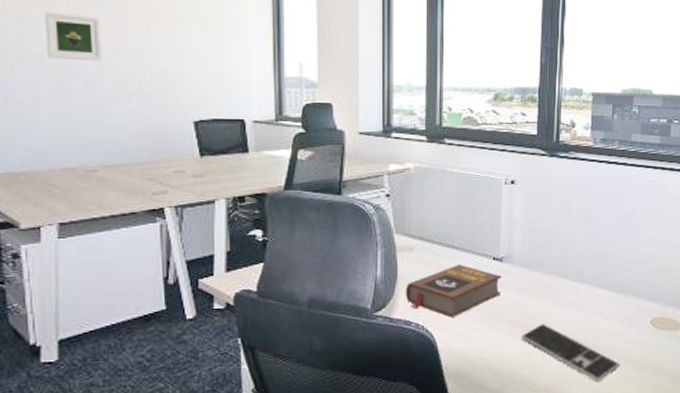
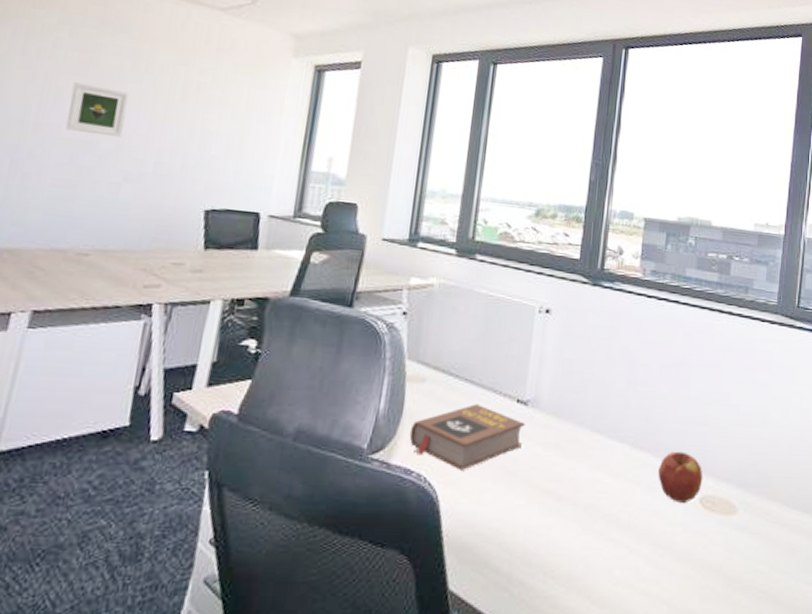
keyboard: present [522,323,620,382] -> none [542,488,660,574]
apple: none [616,285,653,325] -> present [658,451,703,503]

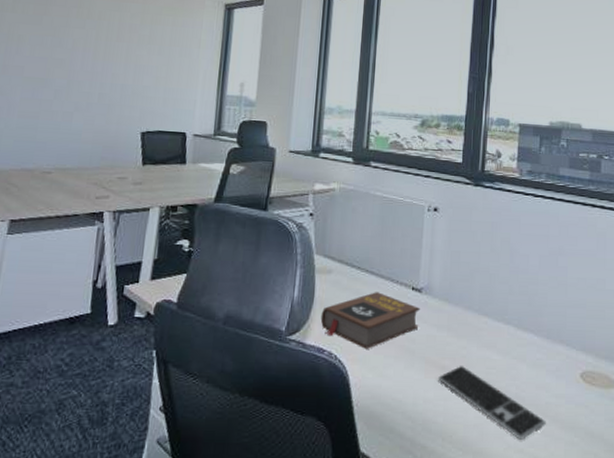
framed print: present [65,82,130,138] -> none [27,30,76,75]
keyboard: none [542,488,660,574] -> present [438,365,546,440]
apple: present [658,451,703,503] -> none [541,331,583,378]

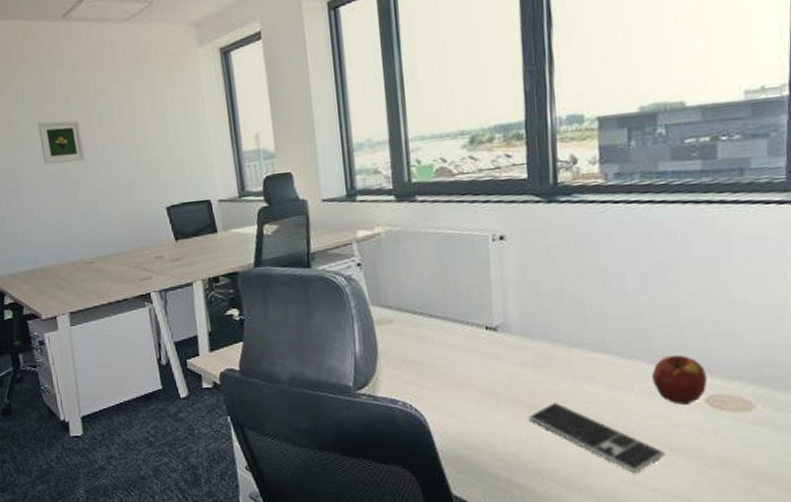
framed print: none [27,30,76,75] -> present [37,120,86,165]
book: present [320,292,420,349] -> none [387,336,499,396]
apple: none [541,331,583,378] -> present [652,355,708,405]

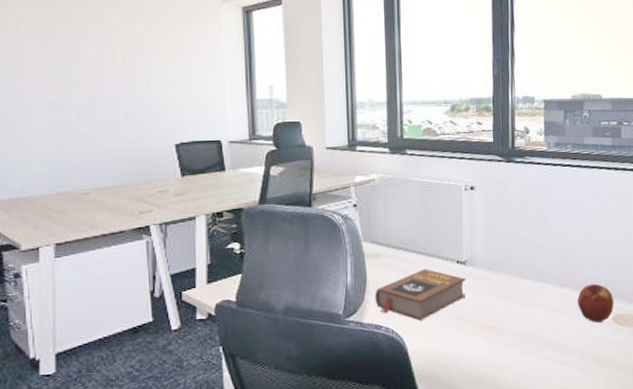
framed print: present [37,120,86,165] -> none [41,51,93,94]
book: none [387,336,499,396] -> present [374,269,466,321]
keyboard: present [529,402,665,473] -> none [488,323,585,380]

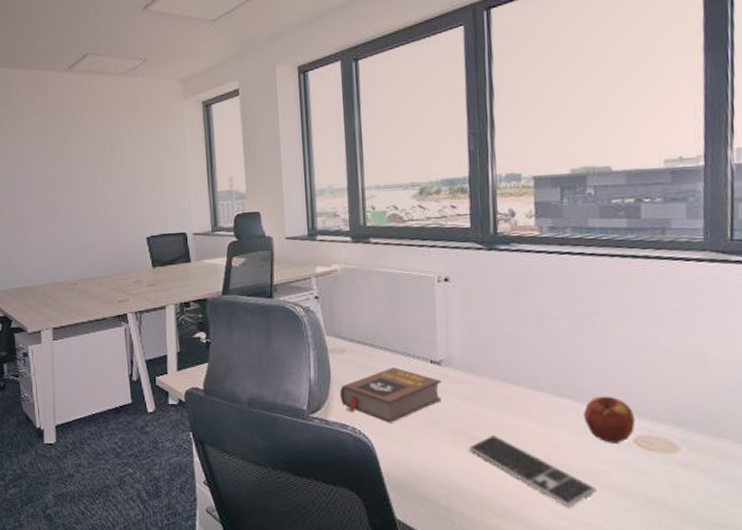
keyboard: none [488,323,585,380] -> present [469,434,597,507]

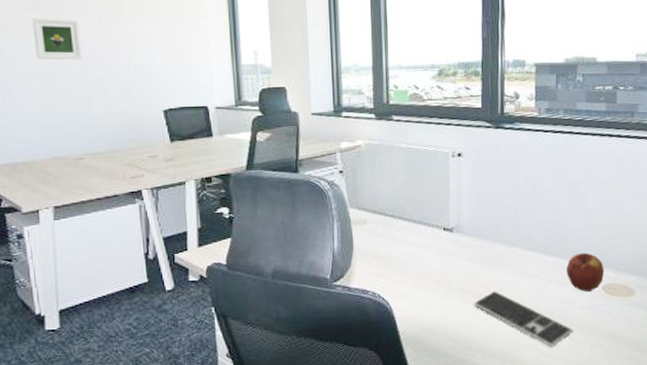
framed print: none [38,157,79,195] -> present [32,18,83,60]
book: present [339,367,442,423] -> none [361,235,453,286]

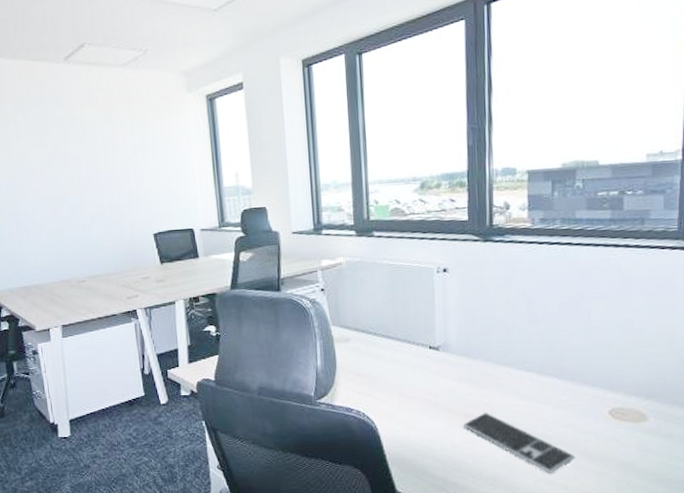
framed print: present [32,18,83,60] -> none [37,152,82,191]
apple: present [566,252,605,292] -> none [566,373,611,416]

